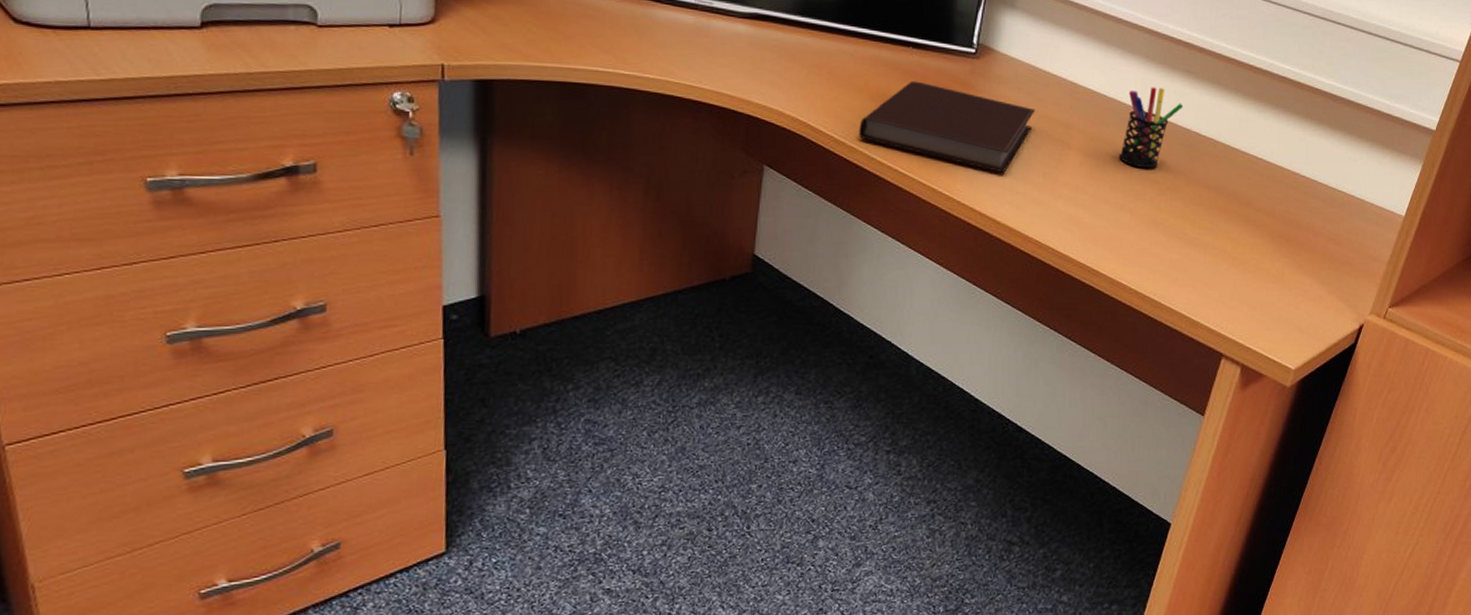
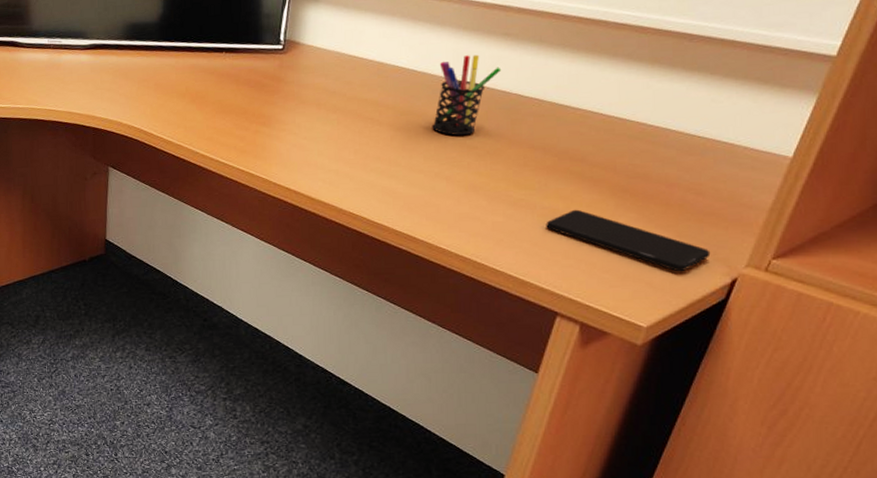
notebook: present [858,80,1036,174] -> none [183,81,344,155]
smartphone: none [1216,251,1345,317] -> present [546,209,711,272]

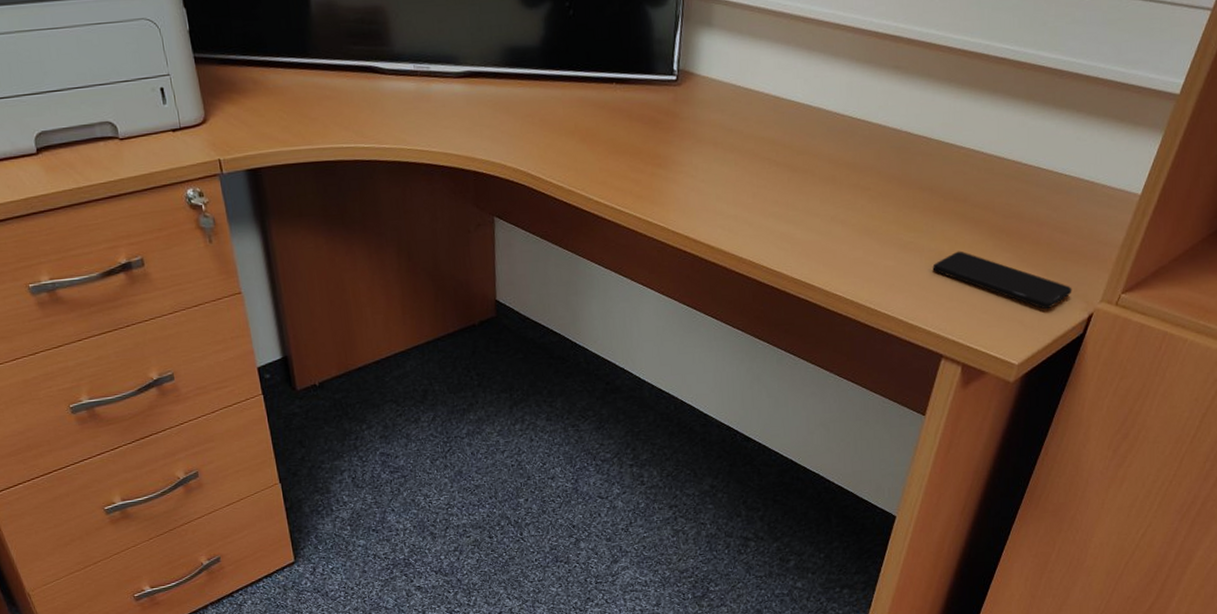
pen holder: present [432,54,502,136] -> none [827,89,893,177]

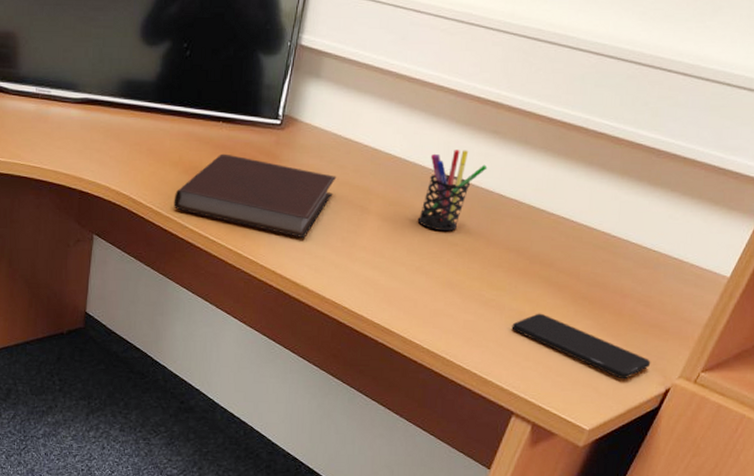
notebook: none [574,117,741,199] -> present [173,153,337,239]
pen holder: none [827,89,893,177] -> present [417,150,488,232]

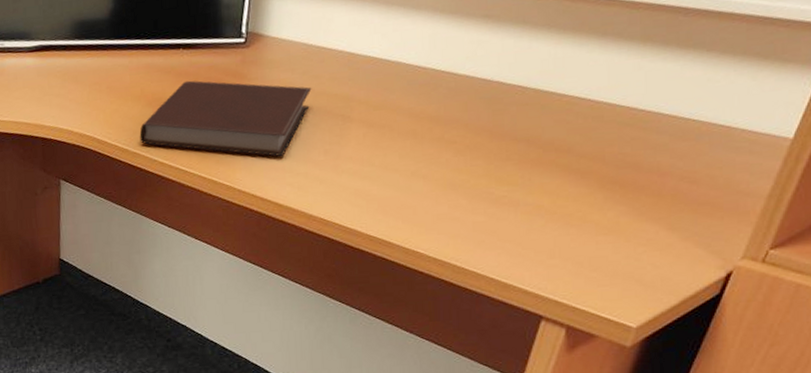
pen holder: present [417,150,488,232] -> none [407,40,482,130]
smartphone: present [511,313,651,380] -> none [530,204,705,268]

